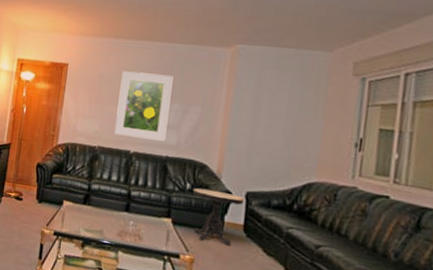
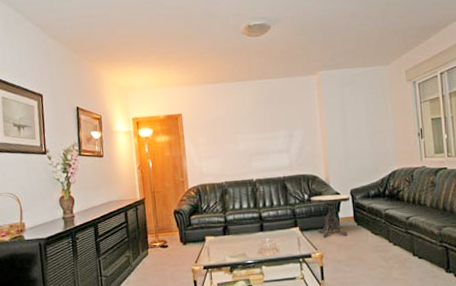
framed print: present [114,71,173,141] -> none [231,107,280,168]

